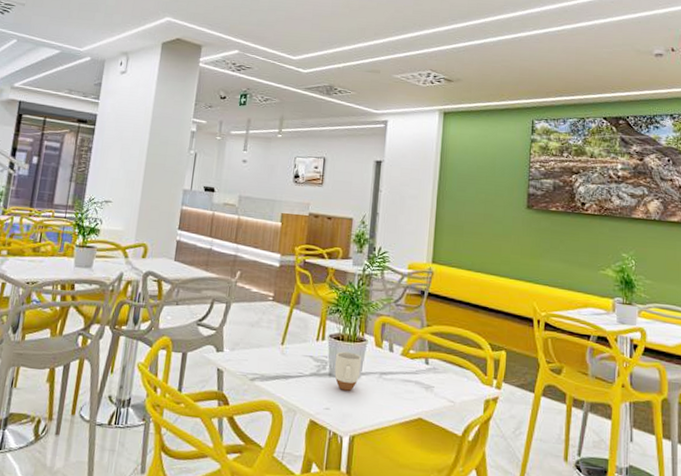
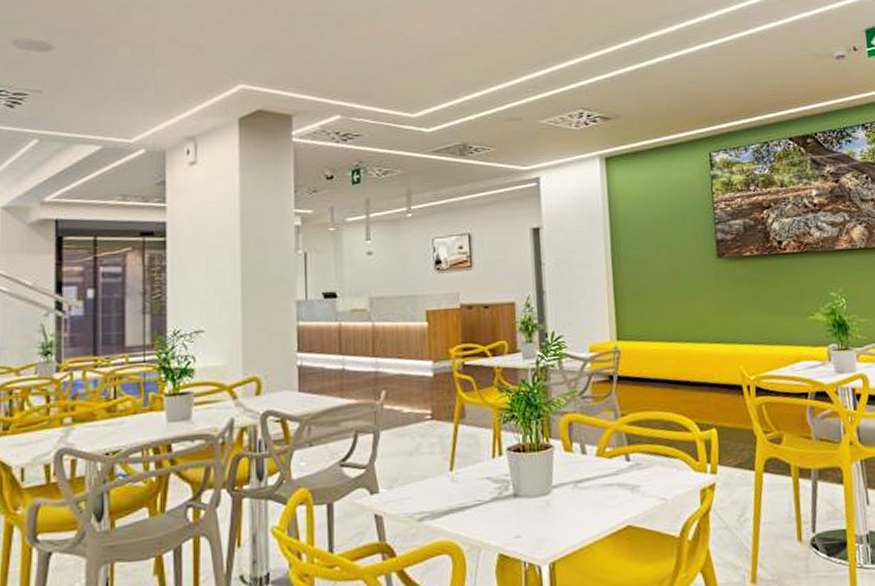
mug: present [334,351,362,391] -> none [519,463,551,511]

